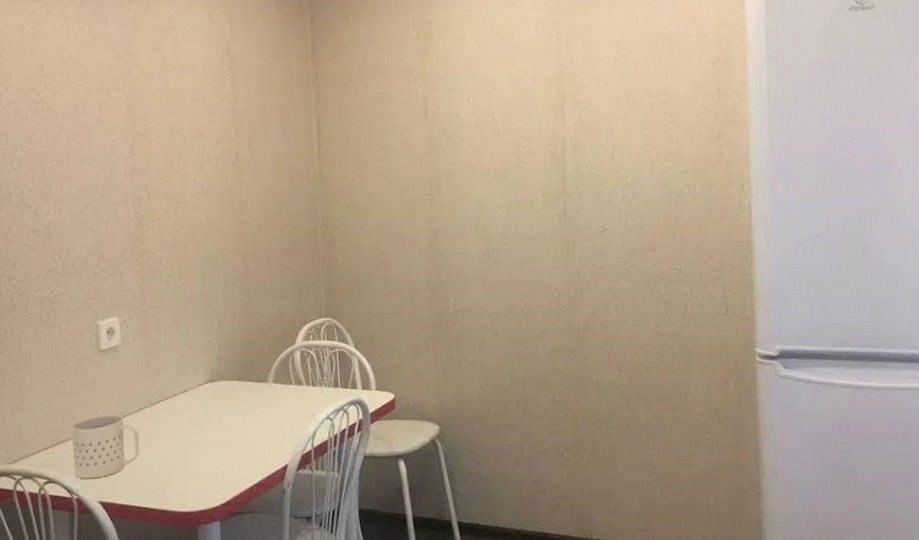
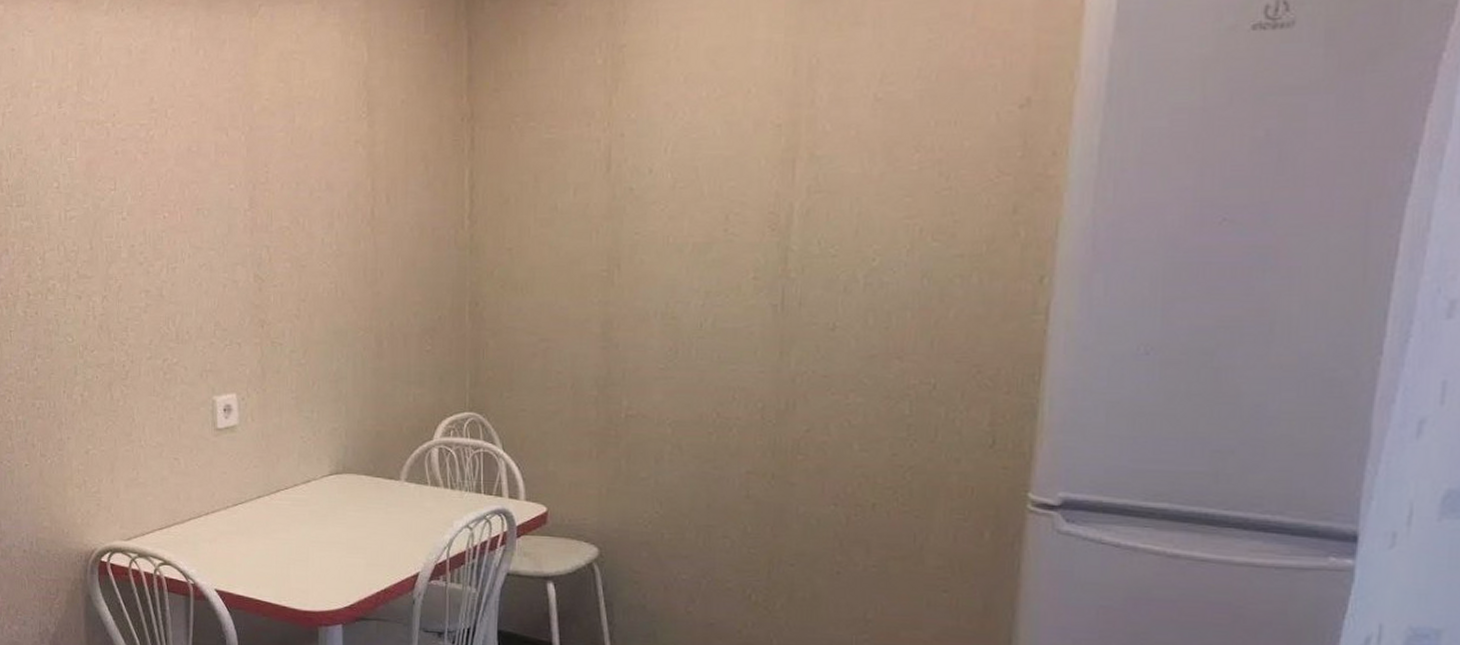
mug: present [72,415,140,479] -> none [187,499,258,566]

